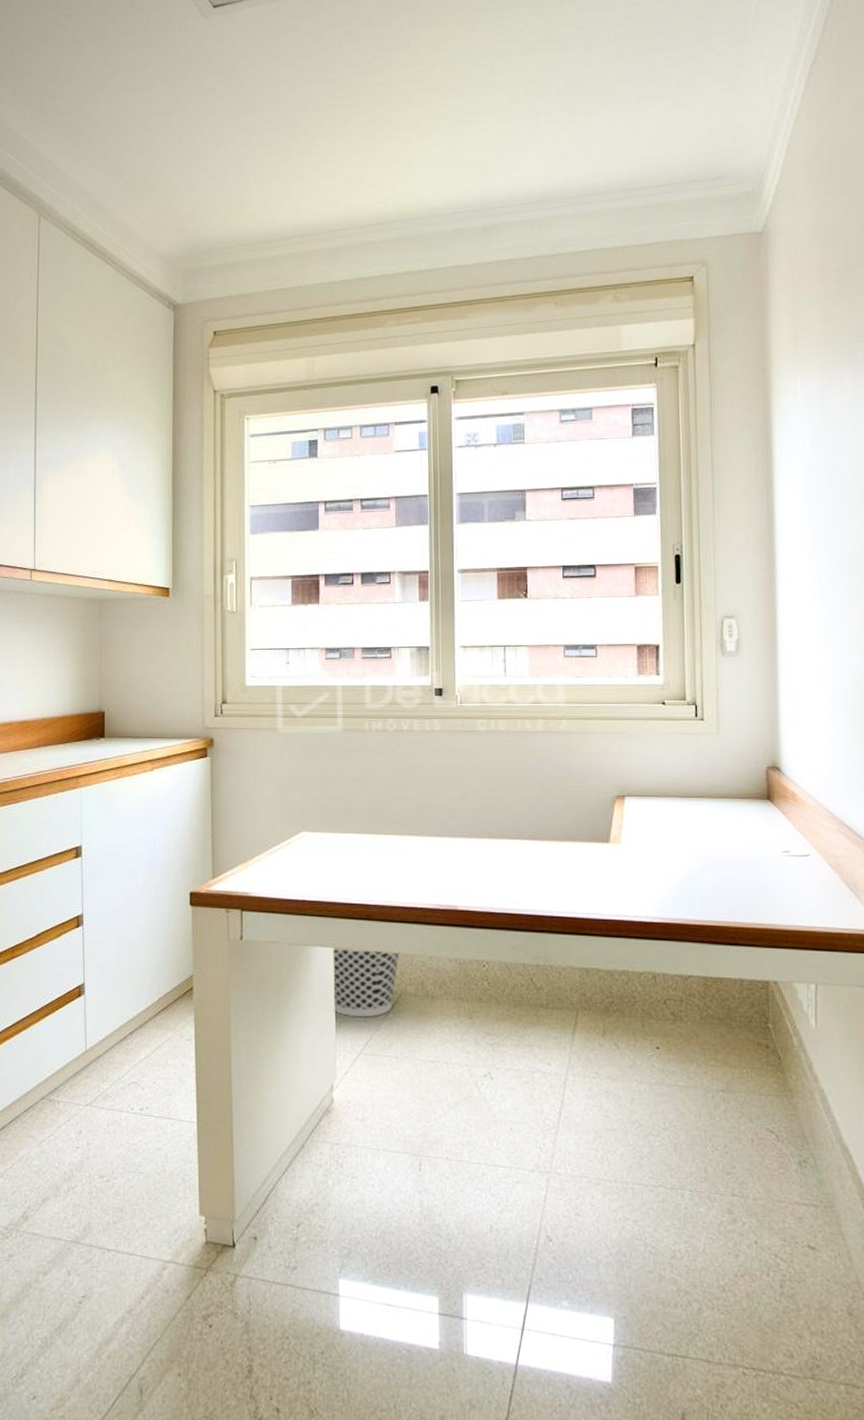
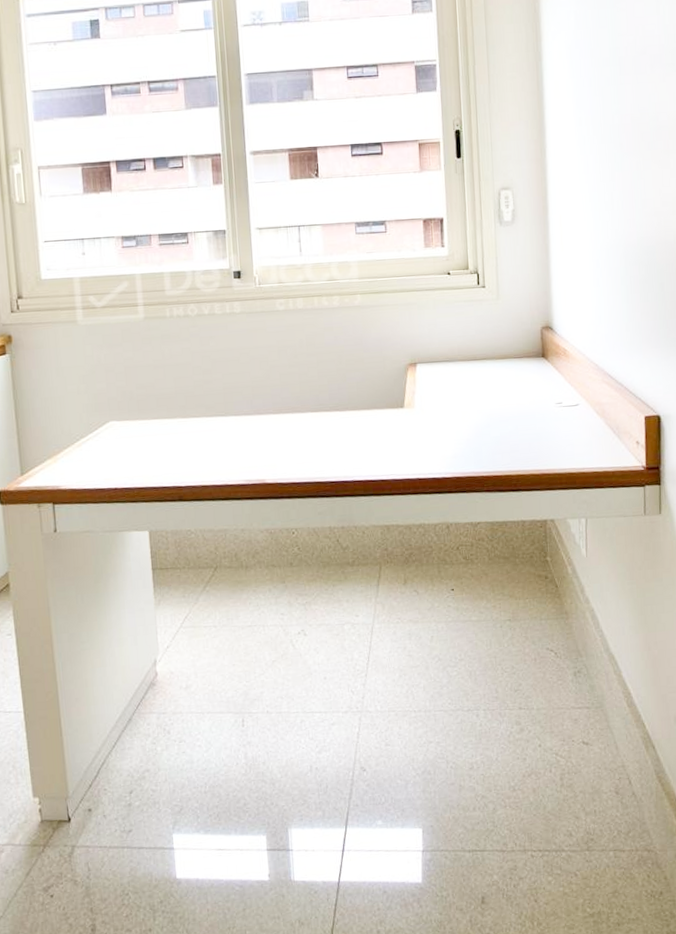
wastebasket: present [332,949,400,1018] -> none [147,527,214,594]

